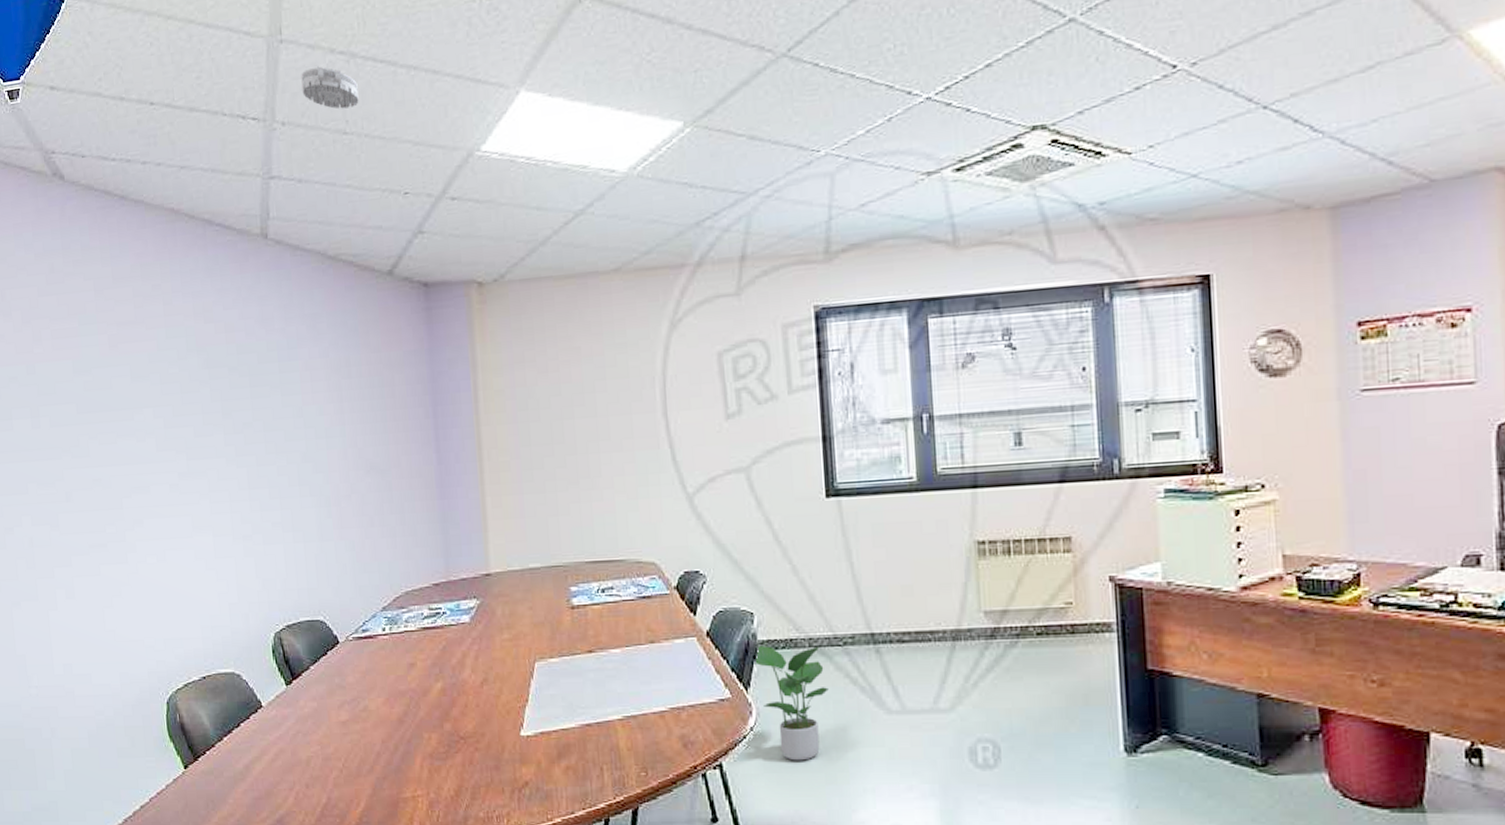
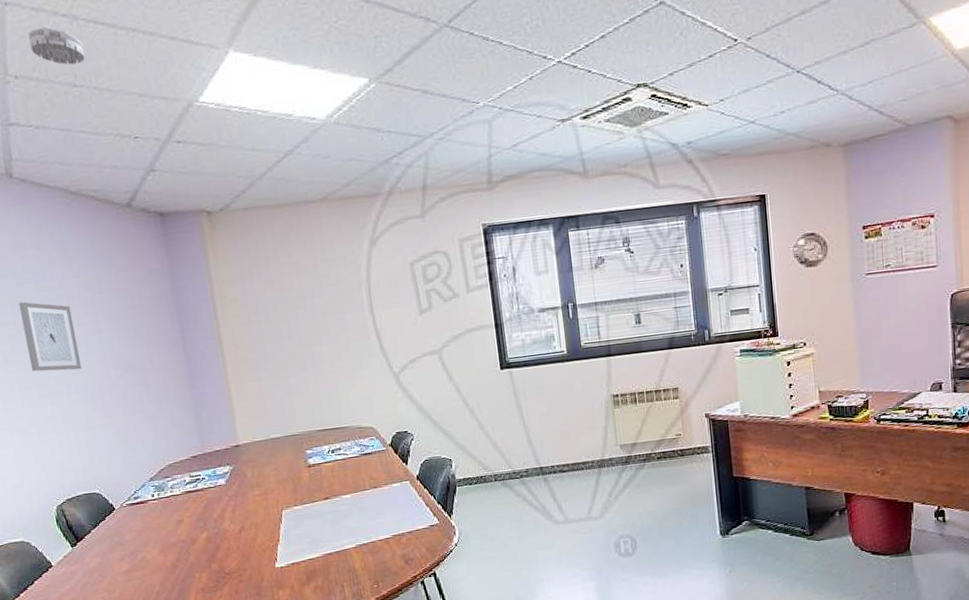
wall art: none [258,384,319,468] -> present [18,302,82,372]
potted plant: present [753,646,829,761] -> none [454,480,511,565]

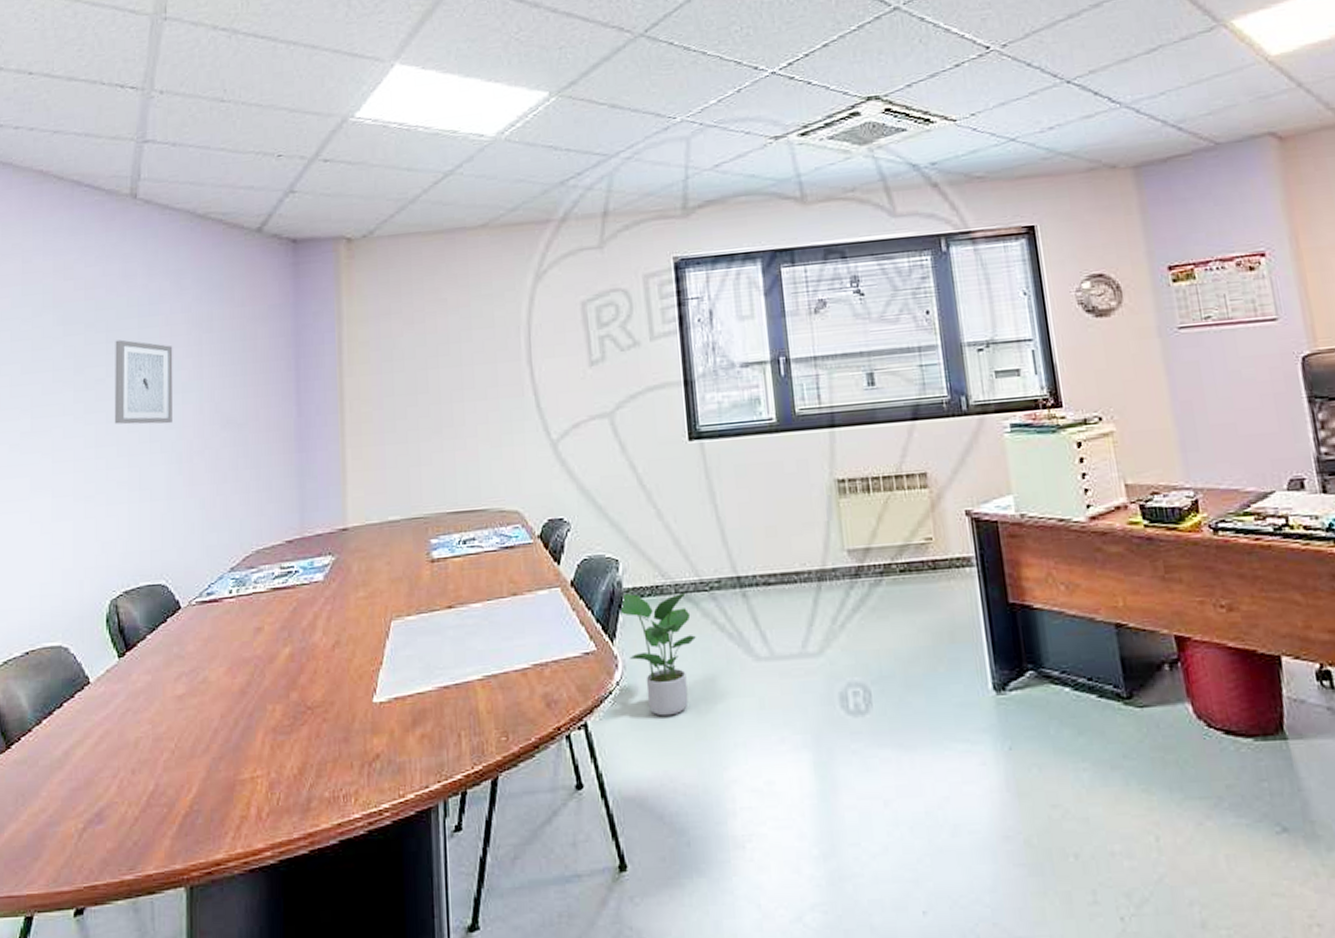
smoke detector: present [28,27,85,65] -> none [182,41,238,80]
potted plant: none [454,480,511,565] -> present [619,593,696,717]

